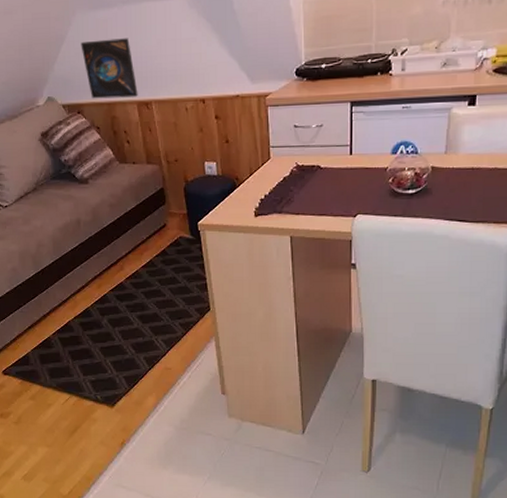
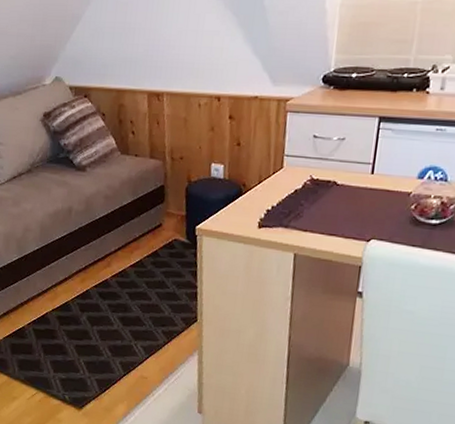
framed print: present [81,38,138,99] -> none [96,23,151,87]

